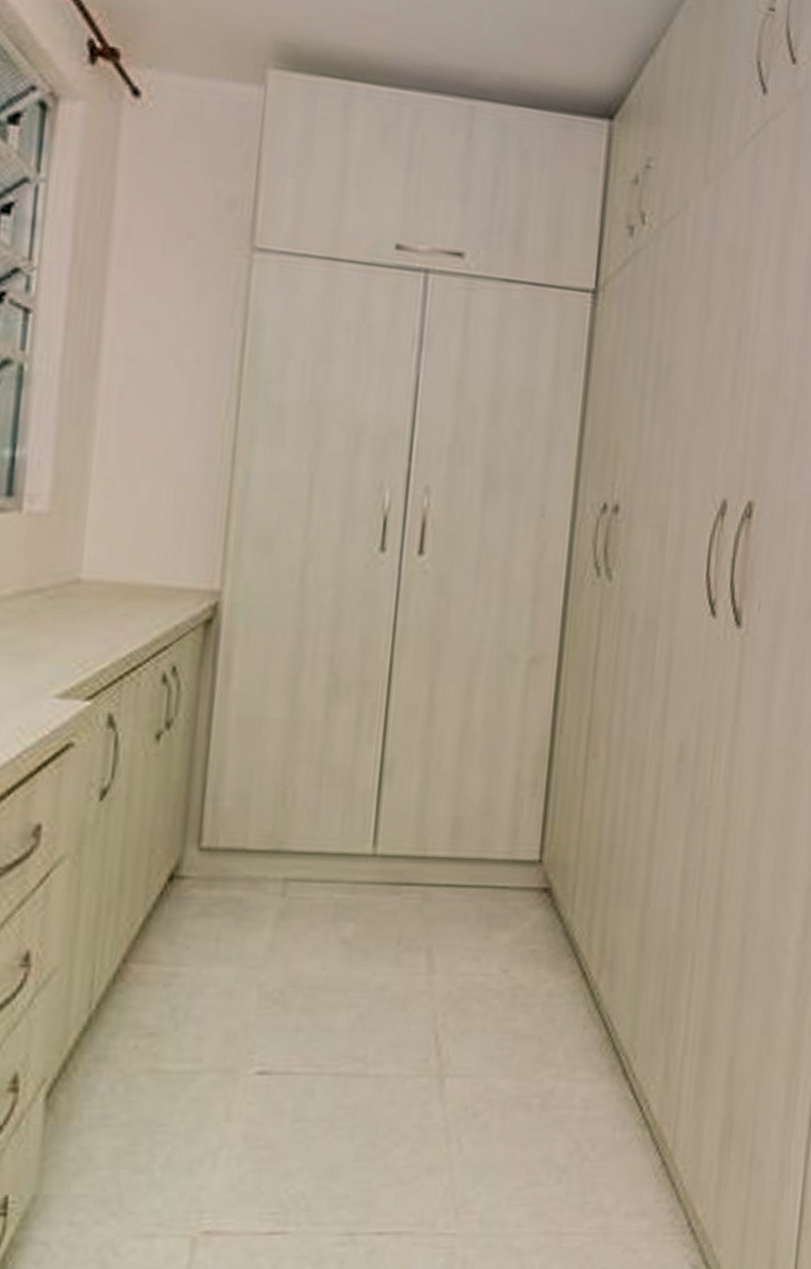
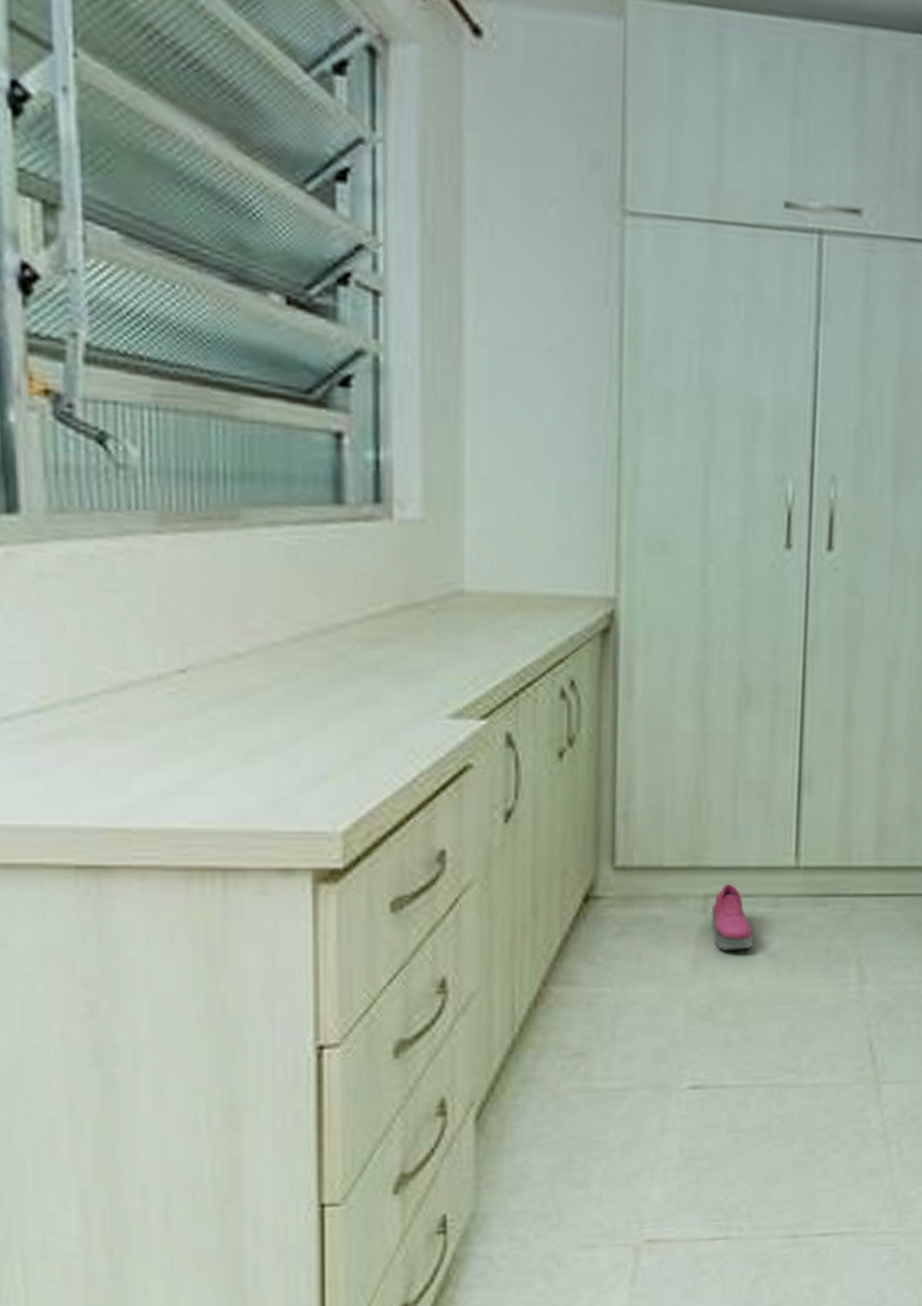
shoe: none [289,869,328,935] -> present [711,884,753,950]

